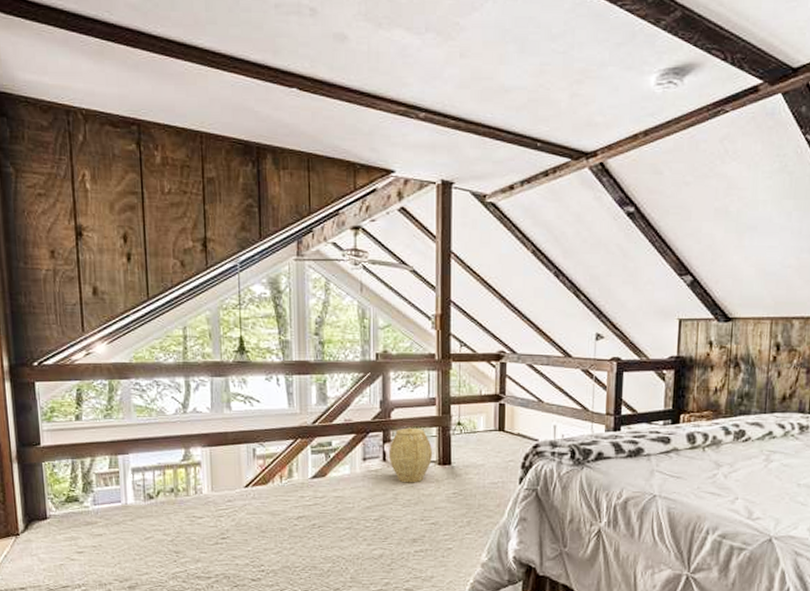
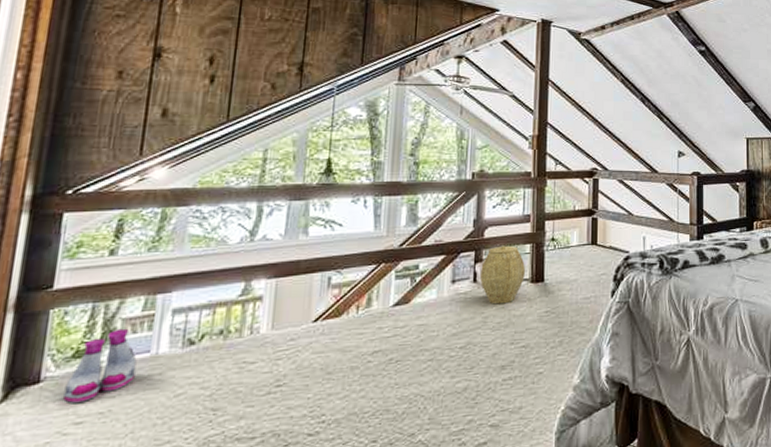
boots: none [64,481,114,538] -> present [62,328,137,404]

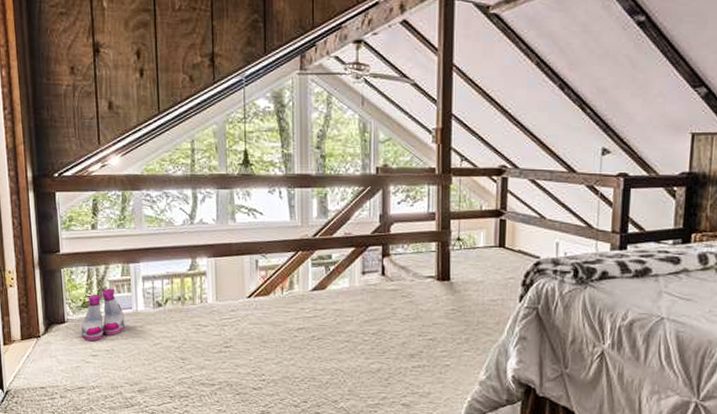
woven basket: present [479,245,525,305] -> none [387,242,431,298]

